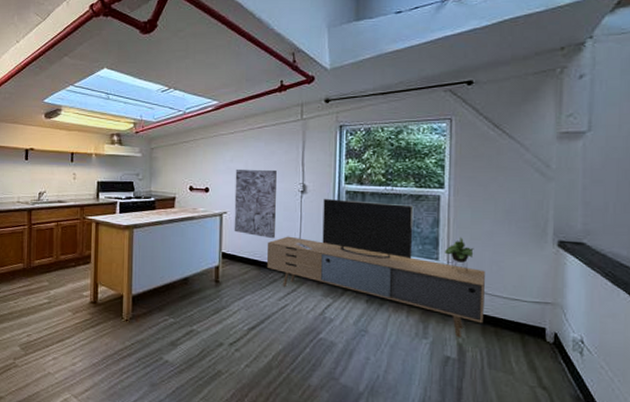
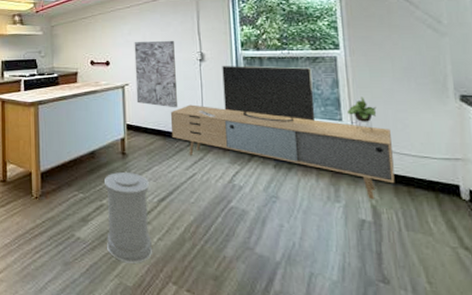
trash can: none [194,299,240,388] -> present [105,172,152,263]

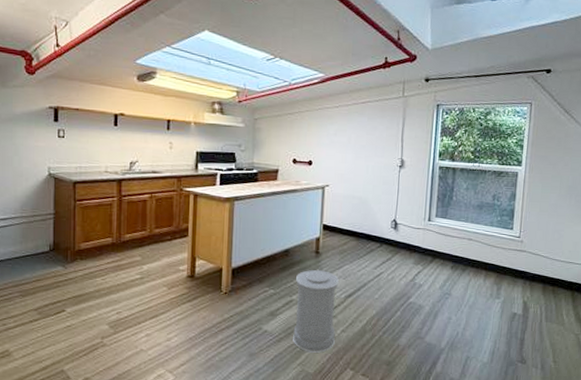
wall art: present [134,40,179,108] -> none [335,143,378,211]
media console: present [170,66,395,199] -> none [365,174,549,296]

